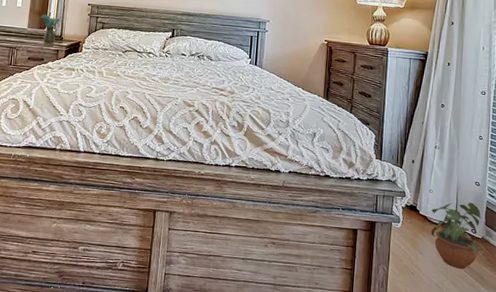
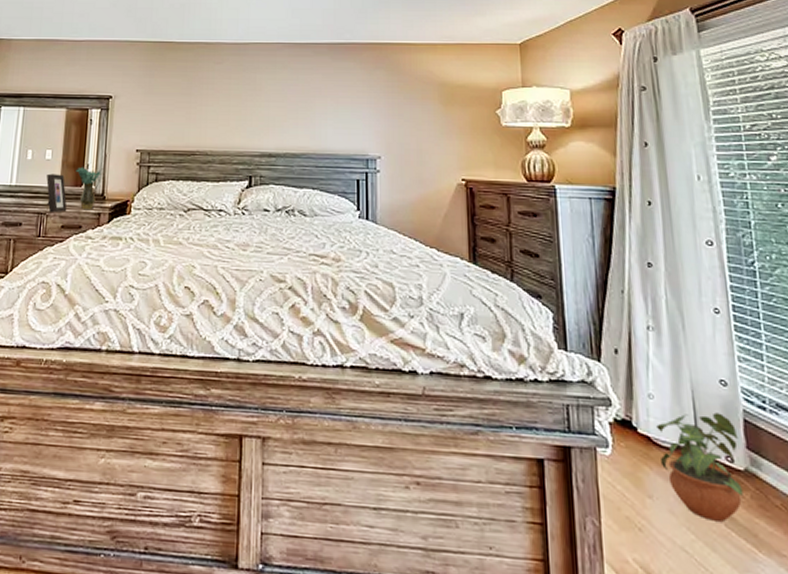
picture frame: none [17,18,33,48] -> present [46,173,68,213]

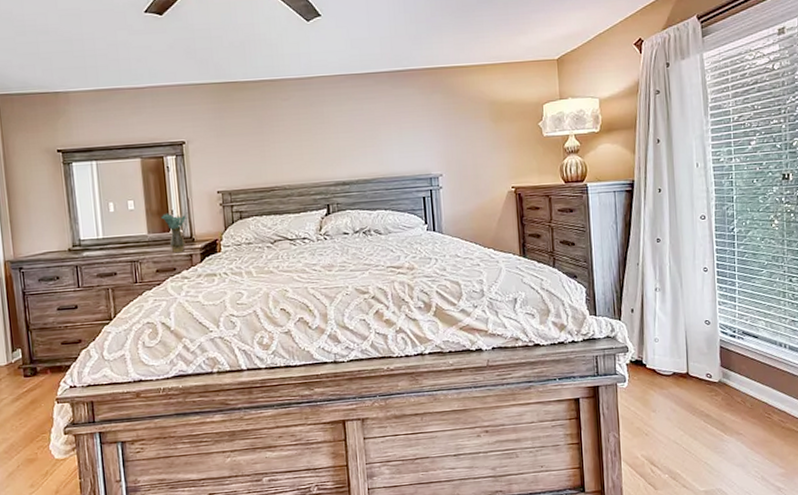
picture frame: present [46,173,68,213] -> none [133,222,159,260]
potted plant: present [656,412,743,522] -> none [660,344,717,420]

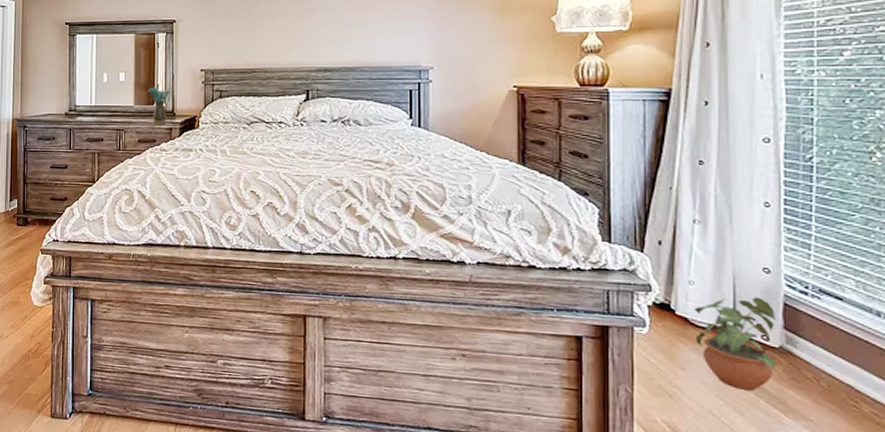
potted plant: none [660,344,717,420] -> present [695,297,777,391]

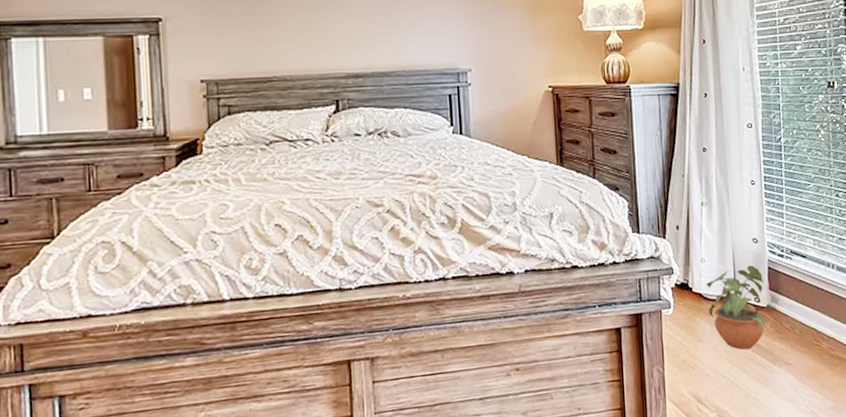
vase: present [147,86,170,125] -> none [126,104,159,154]

